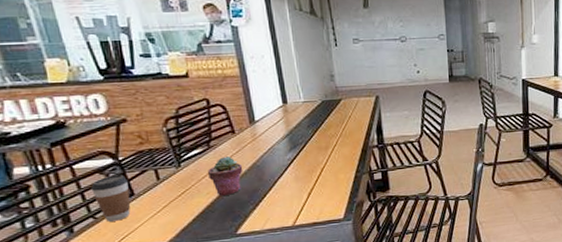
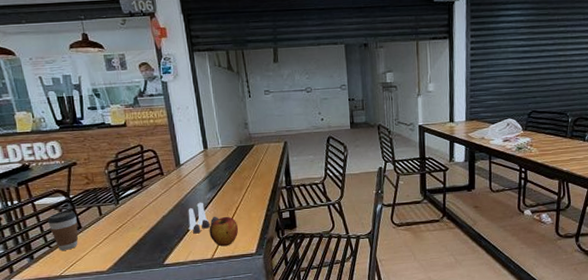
potted succulent: present [208,156,243,196] -> none [141,195,170,230]
salt and pepper shaker set: none [264,163,301,199] -> present [188,202,219,234]
apple: none [289,178,324,213] -> present [209,216,239,247]

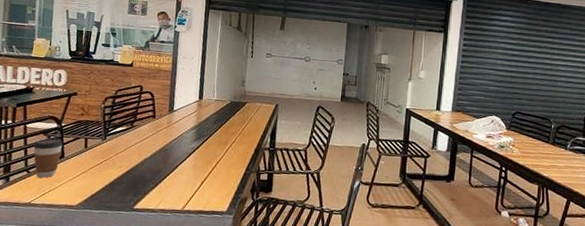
salt and pepper shaker set: present [188,202,219,234] -> none [166,150,198,182]
apple: present [209,216,239,247] -> none [185,168,215,200]

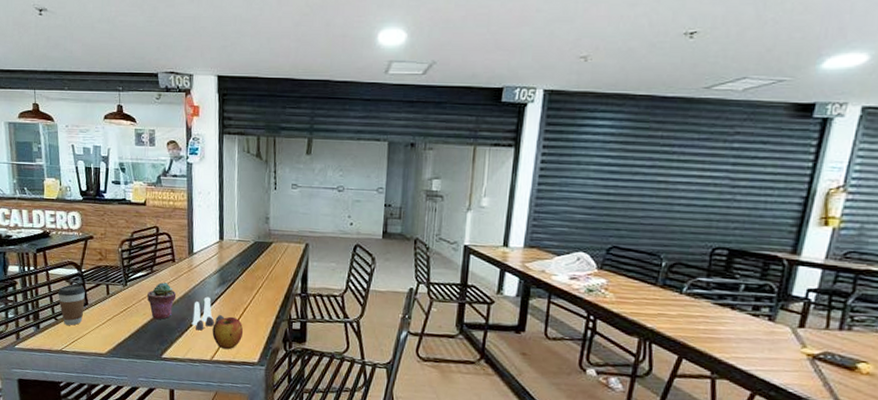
potted succulent: none [125,137,154,172] -> present [147,282,177,319]
salt and pepper shaker set: none [166,150,198,182] -> present [191,296,224,331]
apple: none [185,168,215,200] -> present [212,316,244,350]

